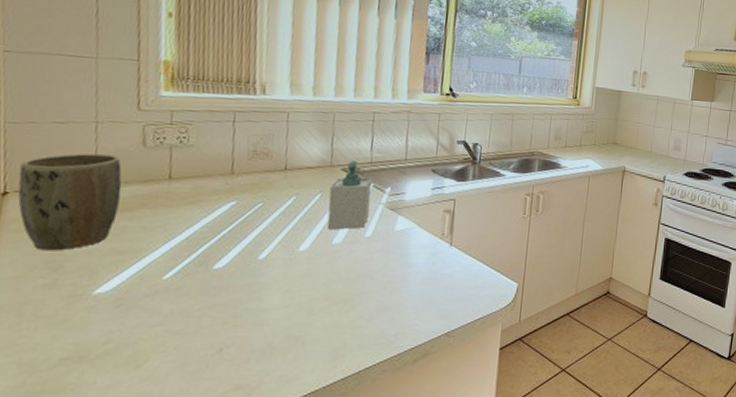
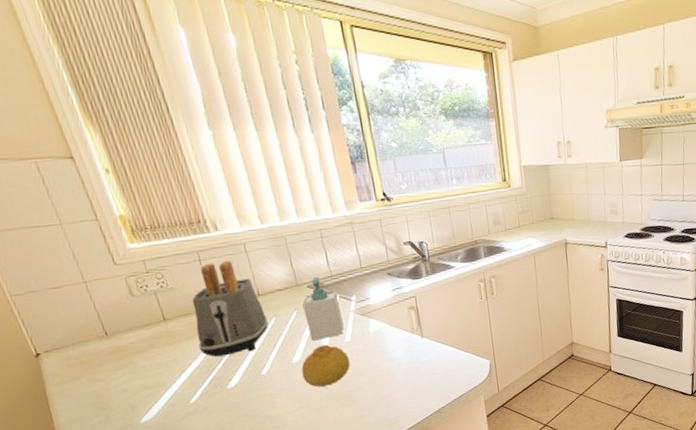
plant pot: present [18,153,122,251] -> none [39,308,135,396]
toaster: none [197,126,286,231] -> present [192,260,269,357]
fruit: none [304,236,363,284] -> present [301,344,350,387]

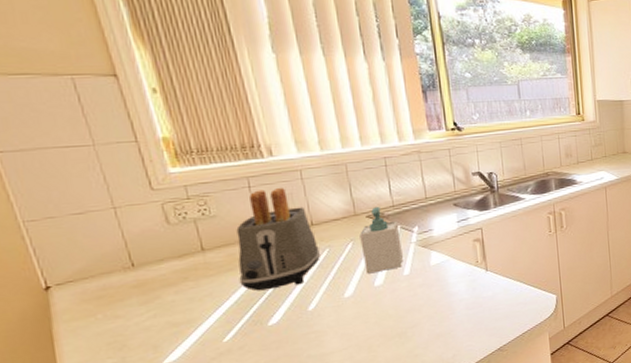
fruit: present [301,344,350,387] -> none [353,278,407,324]

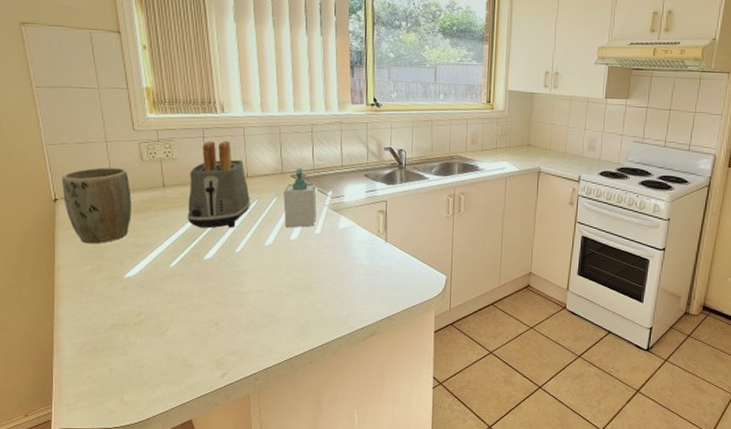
plant pot: none [53,236,163,334] -> present [62,167,131,244]

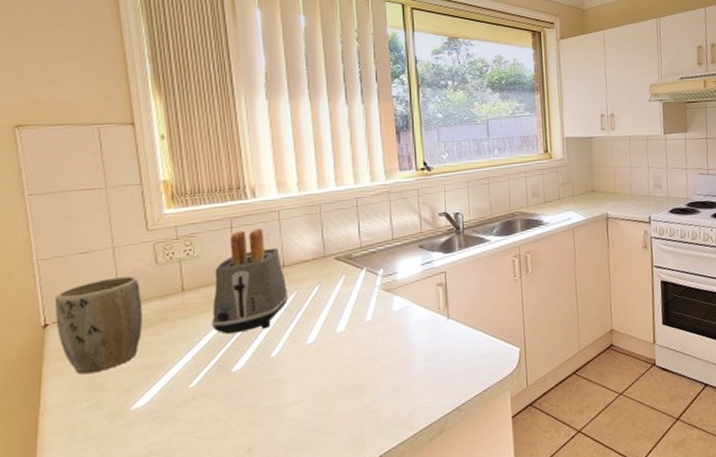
soap bottle: present [283,168,317,228] -> none [327,248,366,319]

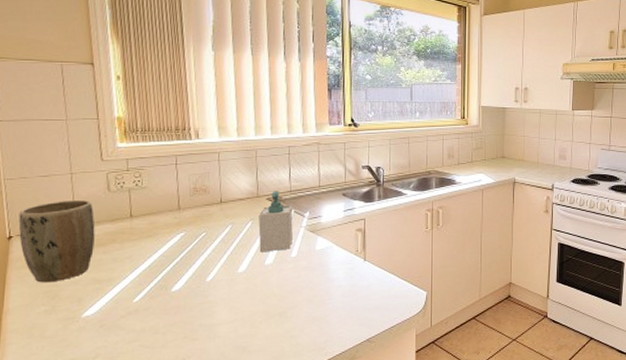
toaster: present [211,227,288,335] -> none [155,166,224,258]
soap bottle: none [327,248,366,319] -> present [258,191,293,252]

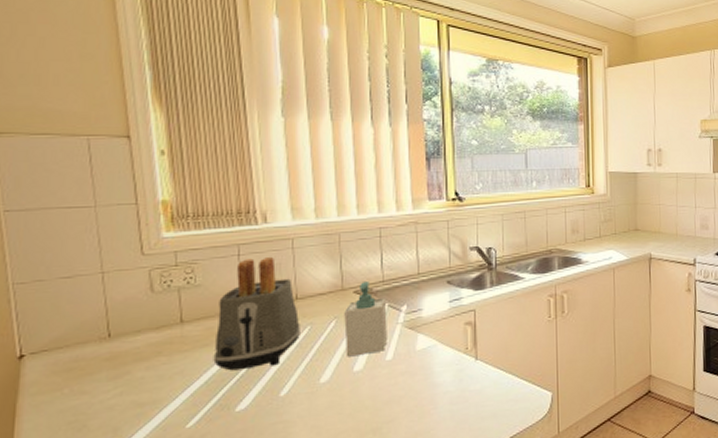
plant pot: present [18,199,95,283] -> none [32,304,135,412]
toaster: none [155,166,224,258] -> present [213,256,300,371]

